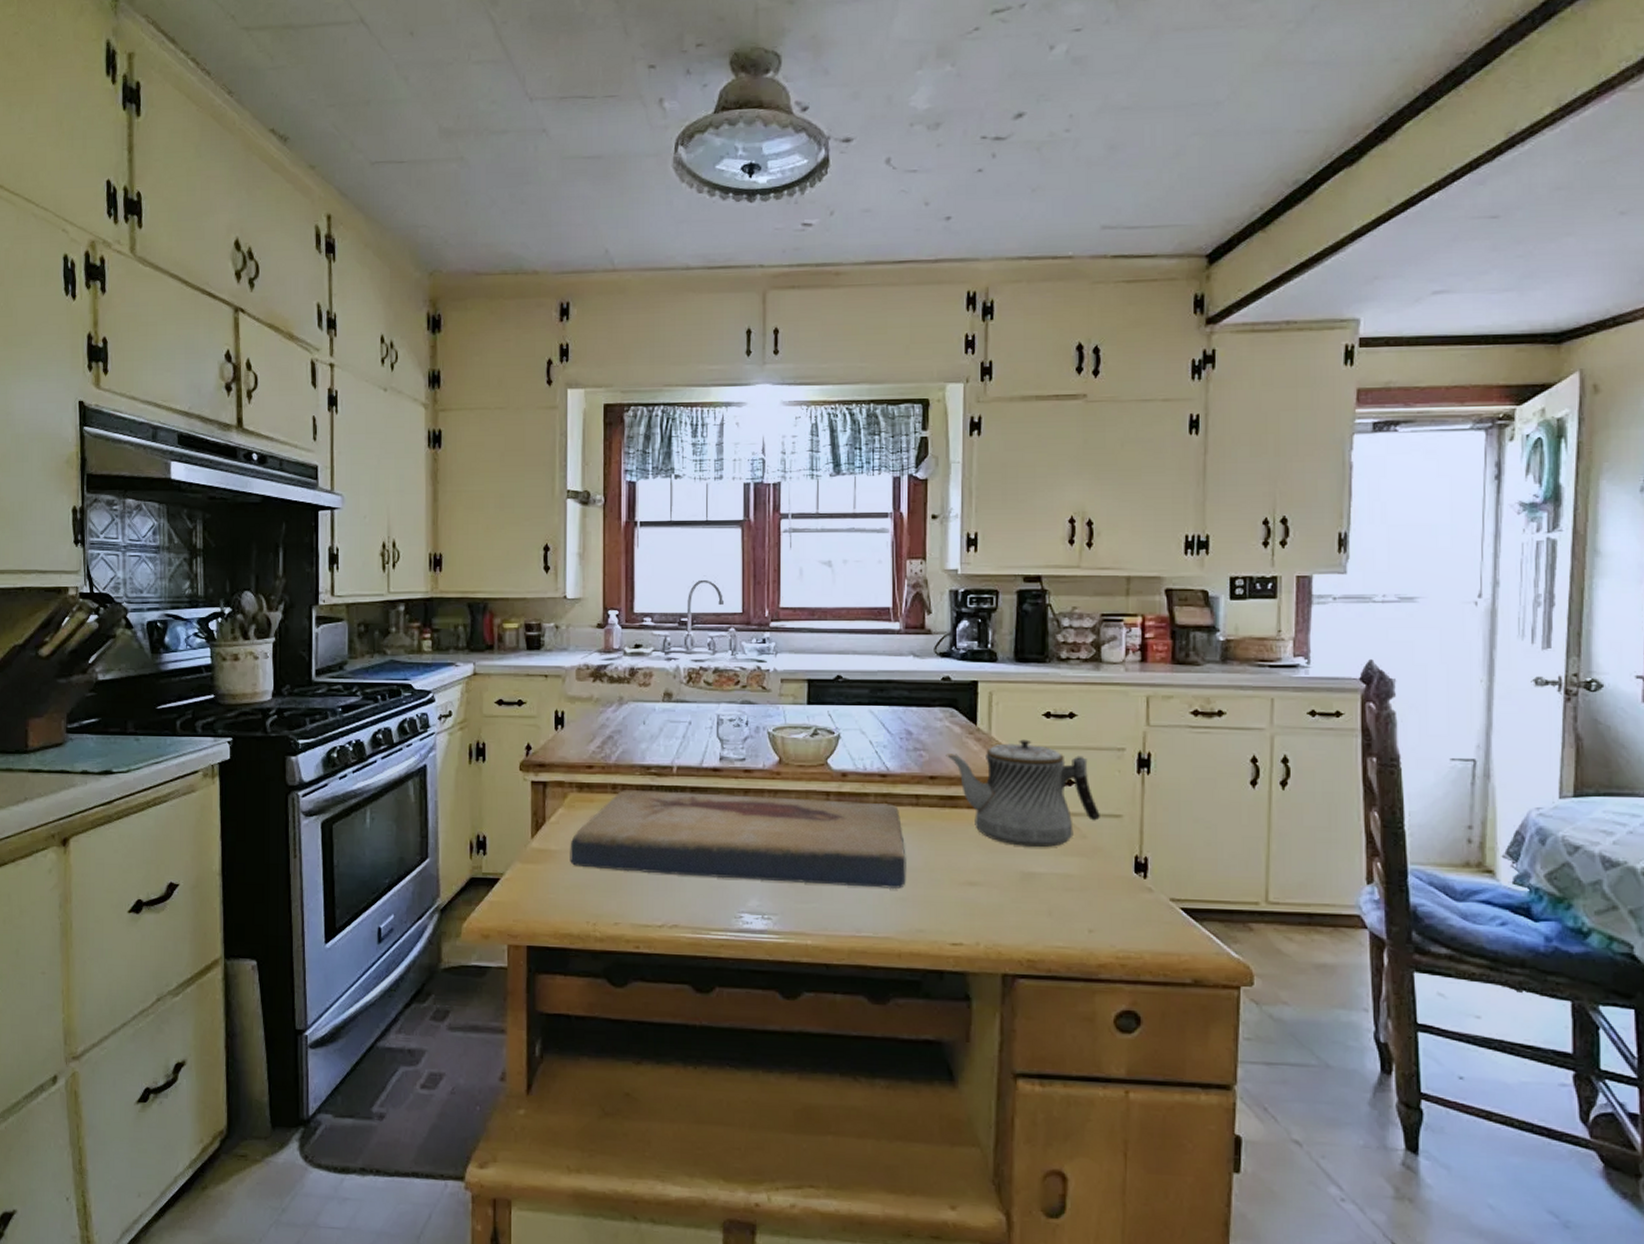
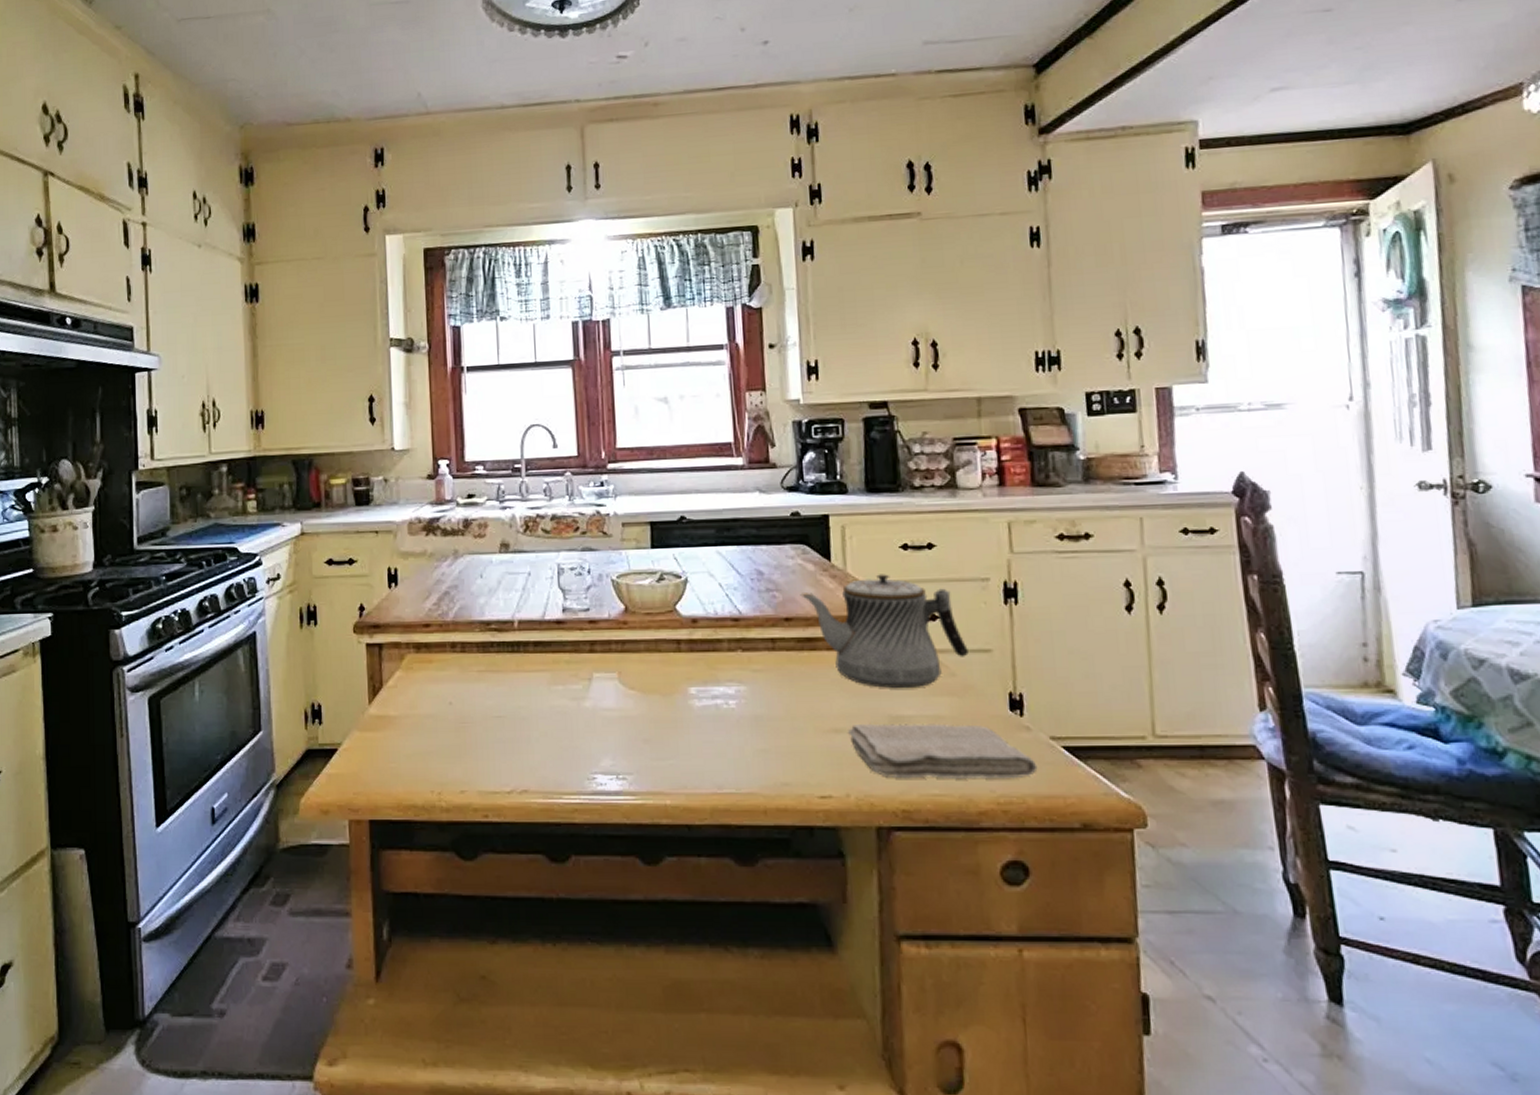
fish fossil: present [570,790,906,890] -> none [410,647,767,741]
washcloth: none [982,878,1156,936] -> present [848,723,1038,779]

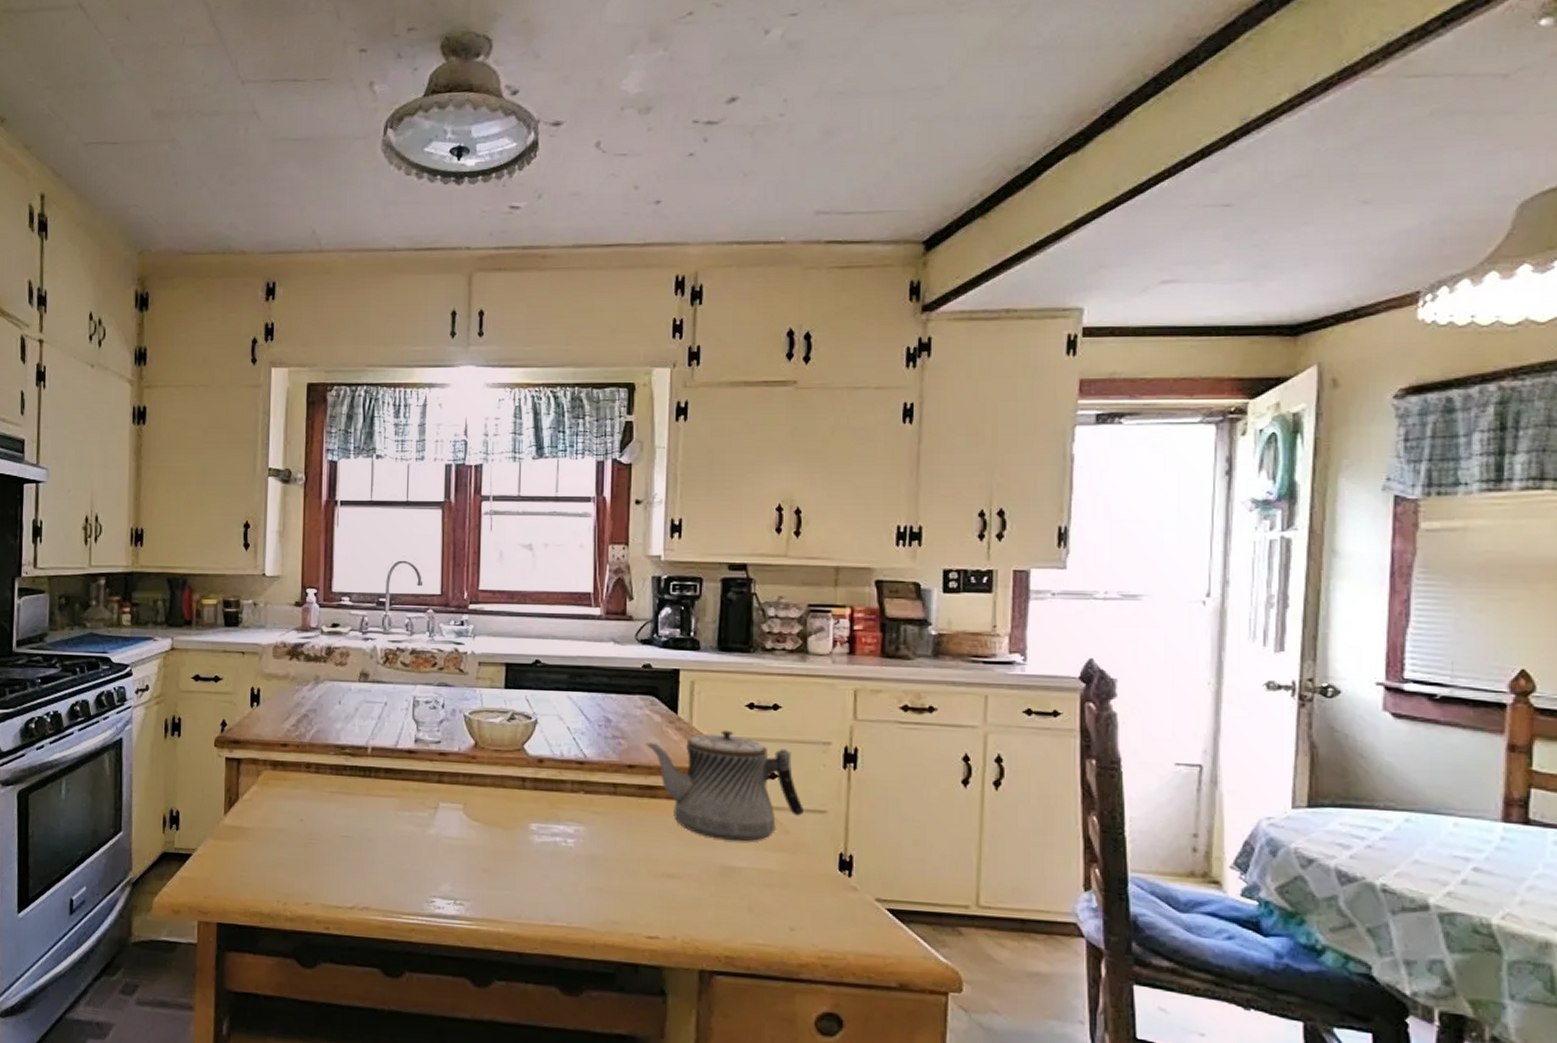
washcloth: present [848,723,1038,779] -> none [680,871,861,936]

